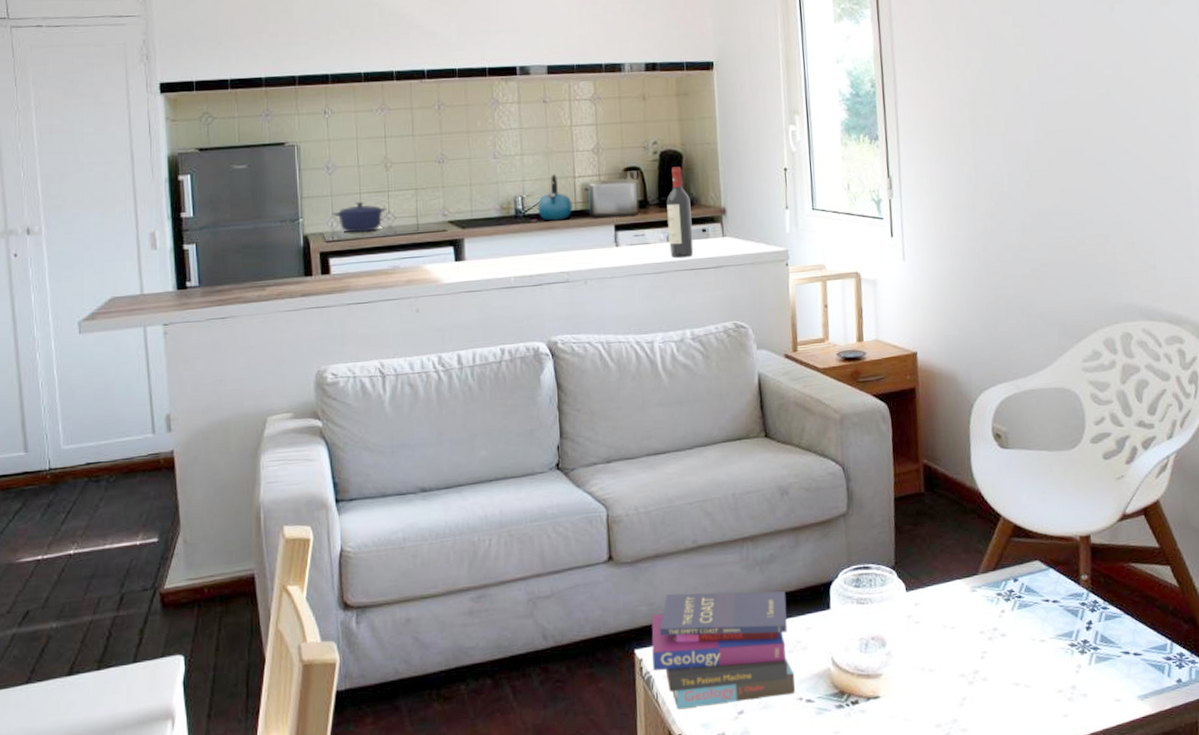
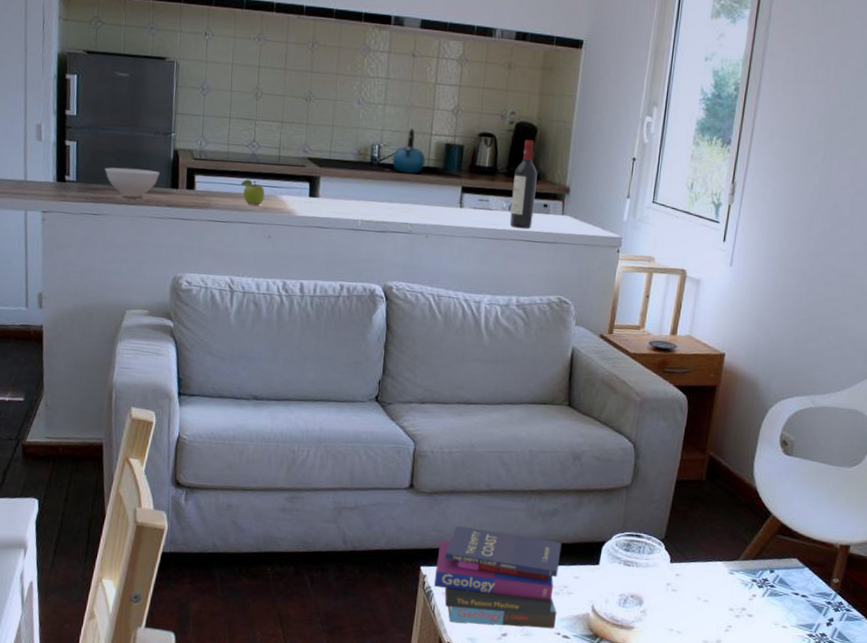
bowl: none [229,261,290,295] -> present [104,167,160,199]
cooking pot: present [332,201,387,234] -> none [202,125,253,157]
fruit: none [379,253,407,281] -> present [240,179,265,206]
toaster: present [584,178,641,219] -> none [438,140,492,183]

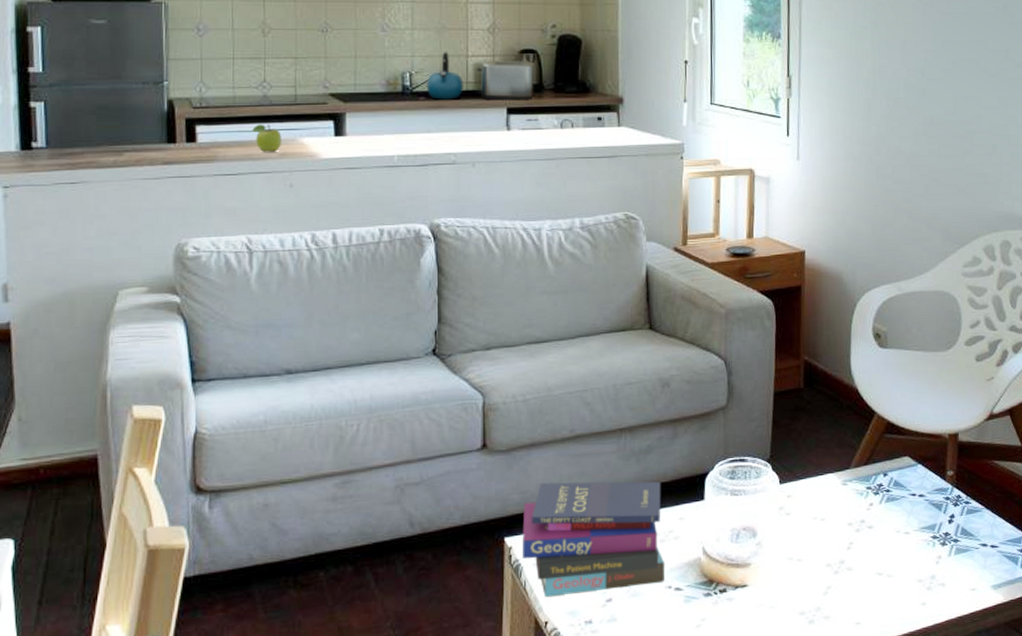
bowl: present [104,167,160,199] -> none [81,125,151,160]
toaster: none [438,140,492,183] -> present [477,60,535,102]
wine bottle: present [509,139,538,230] -> none [562,52,588,146]

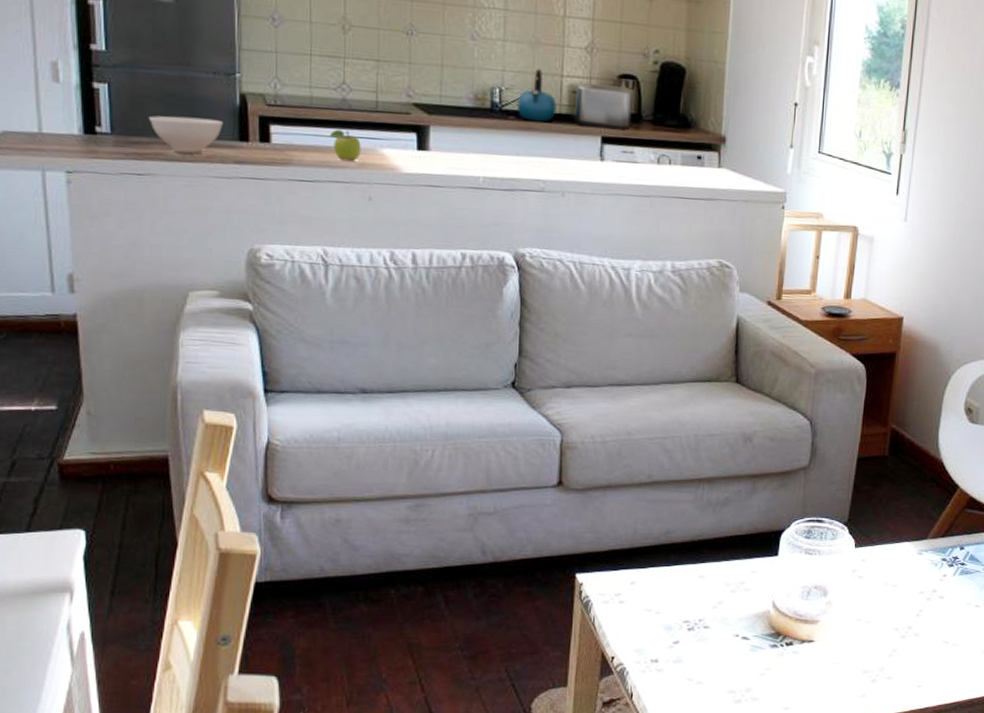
bowl: none [81,125,151,160] -> present [148,115,223,155]
books: present [522,481,665,596] -> none [593,524,736,633]

